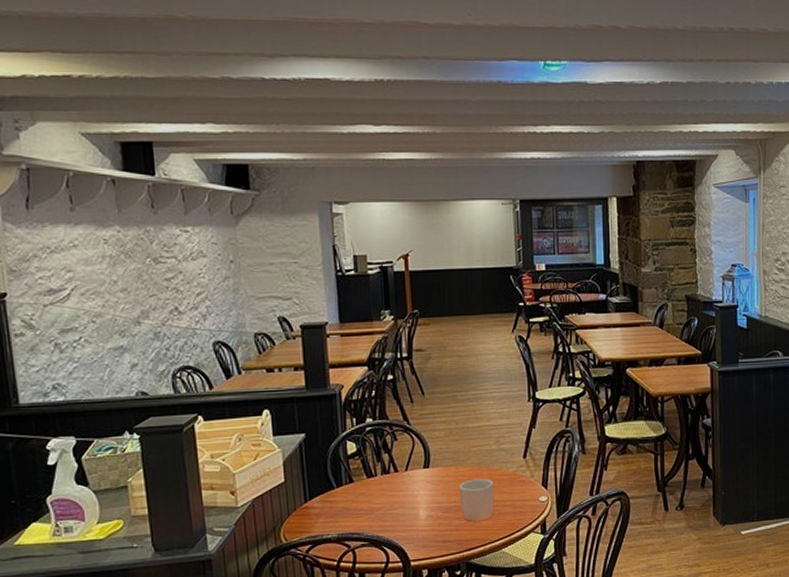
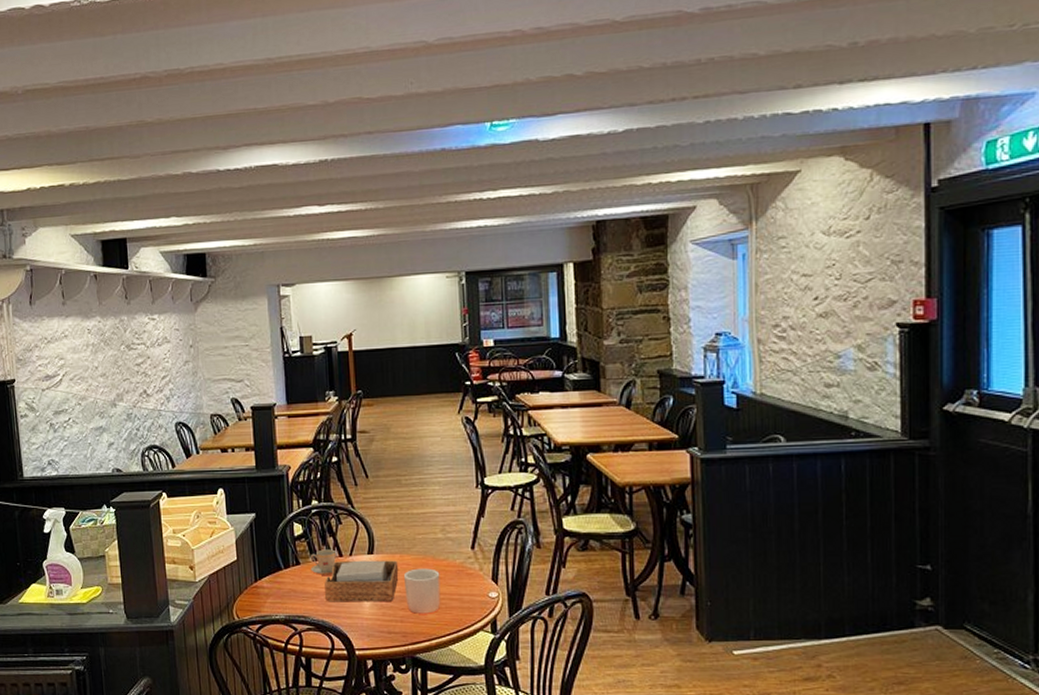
teacup: none [364,465,391,492] -> present [310,549,336,575]
napkin holder: none [379,472,454,517] -> present [325,560,399,603]

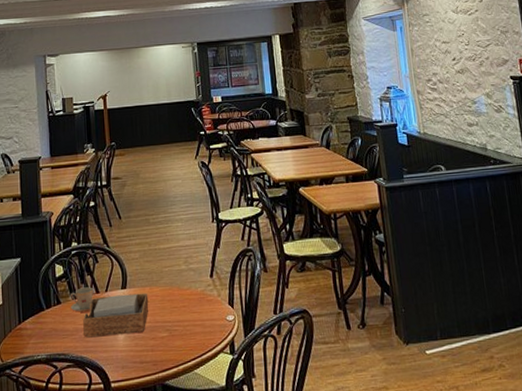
mug: present [403,568,441,614] -> none [153,298,186,342]

